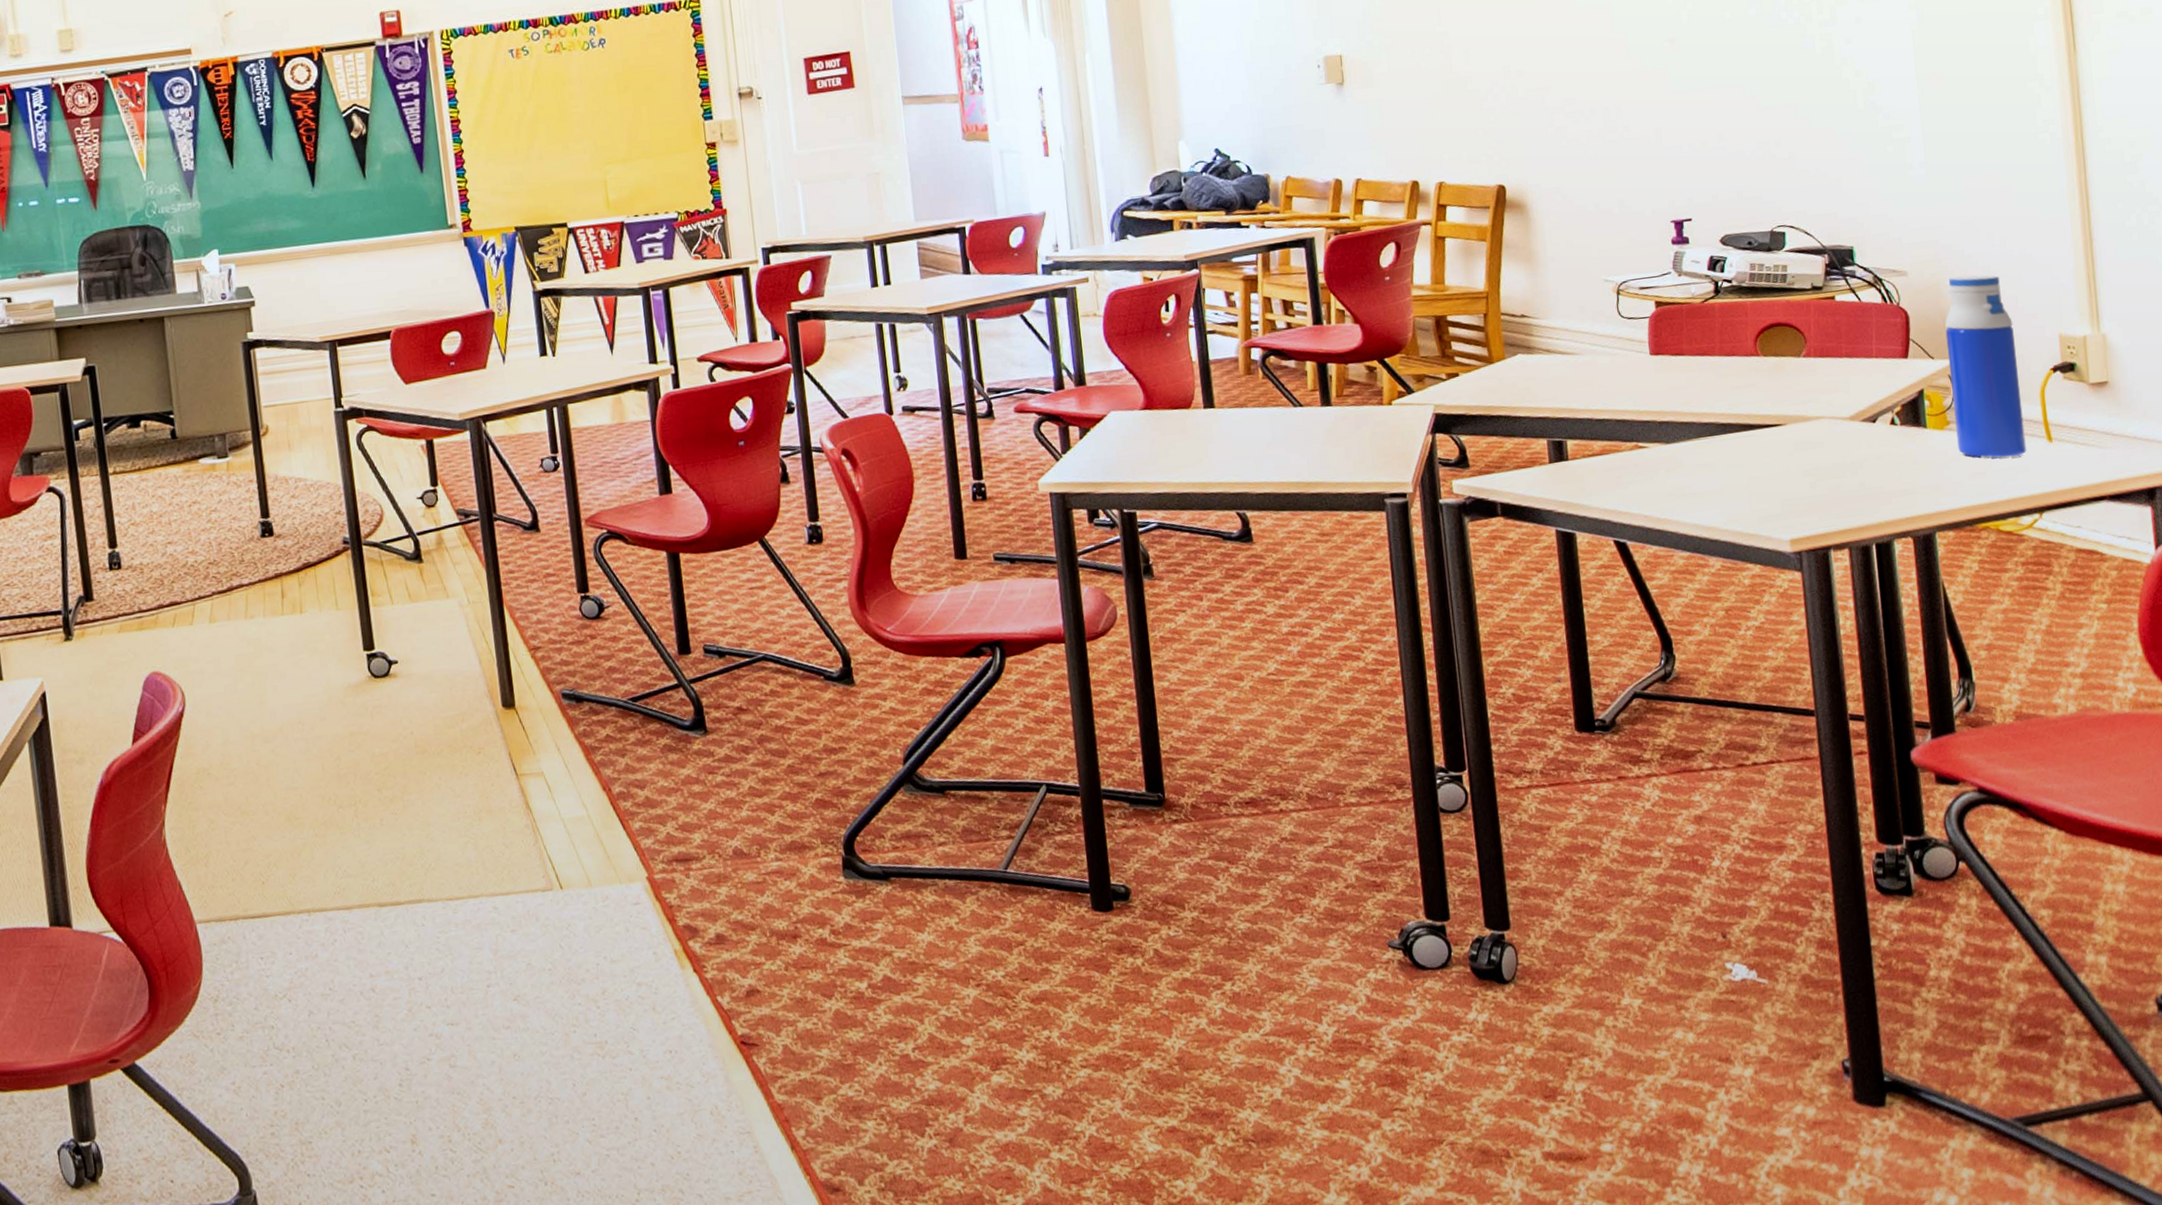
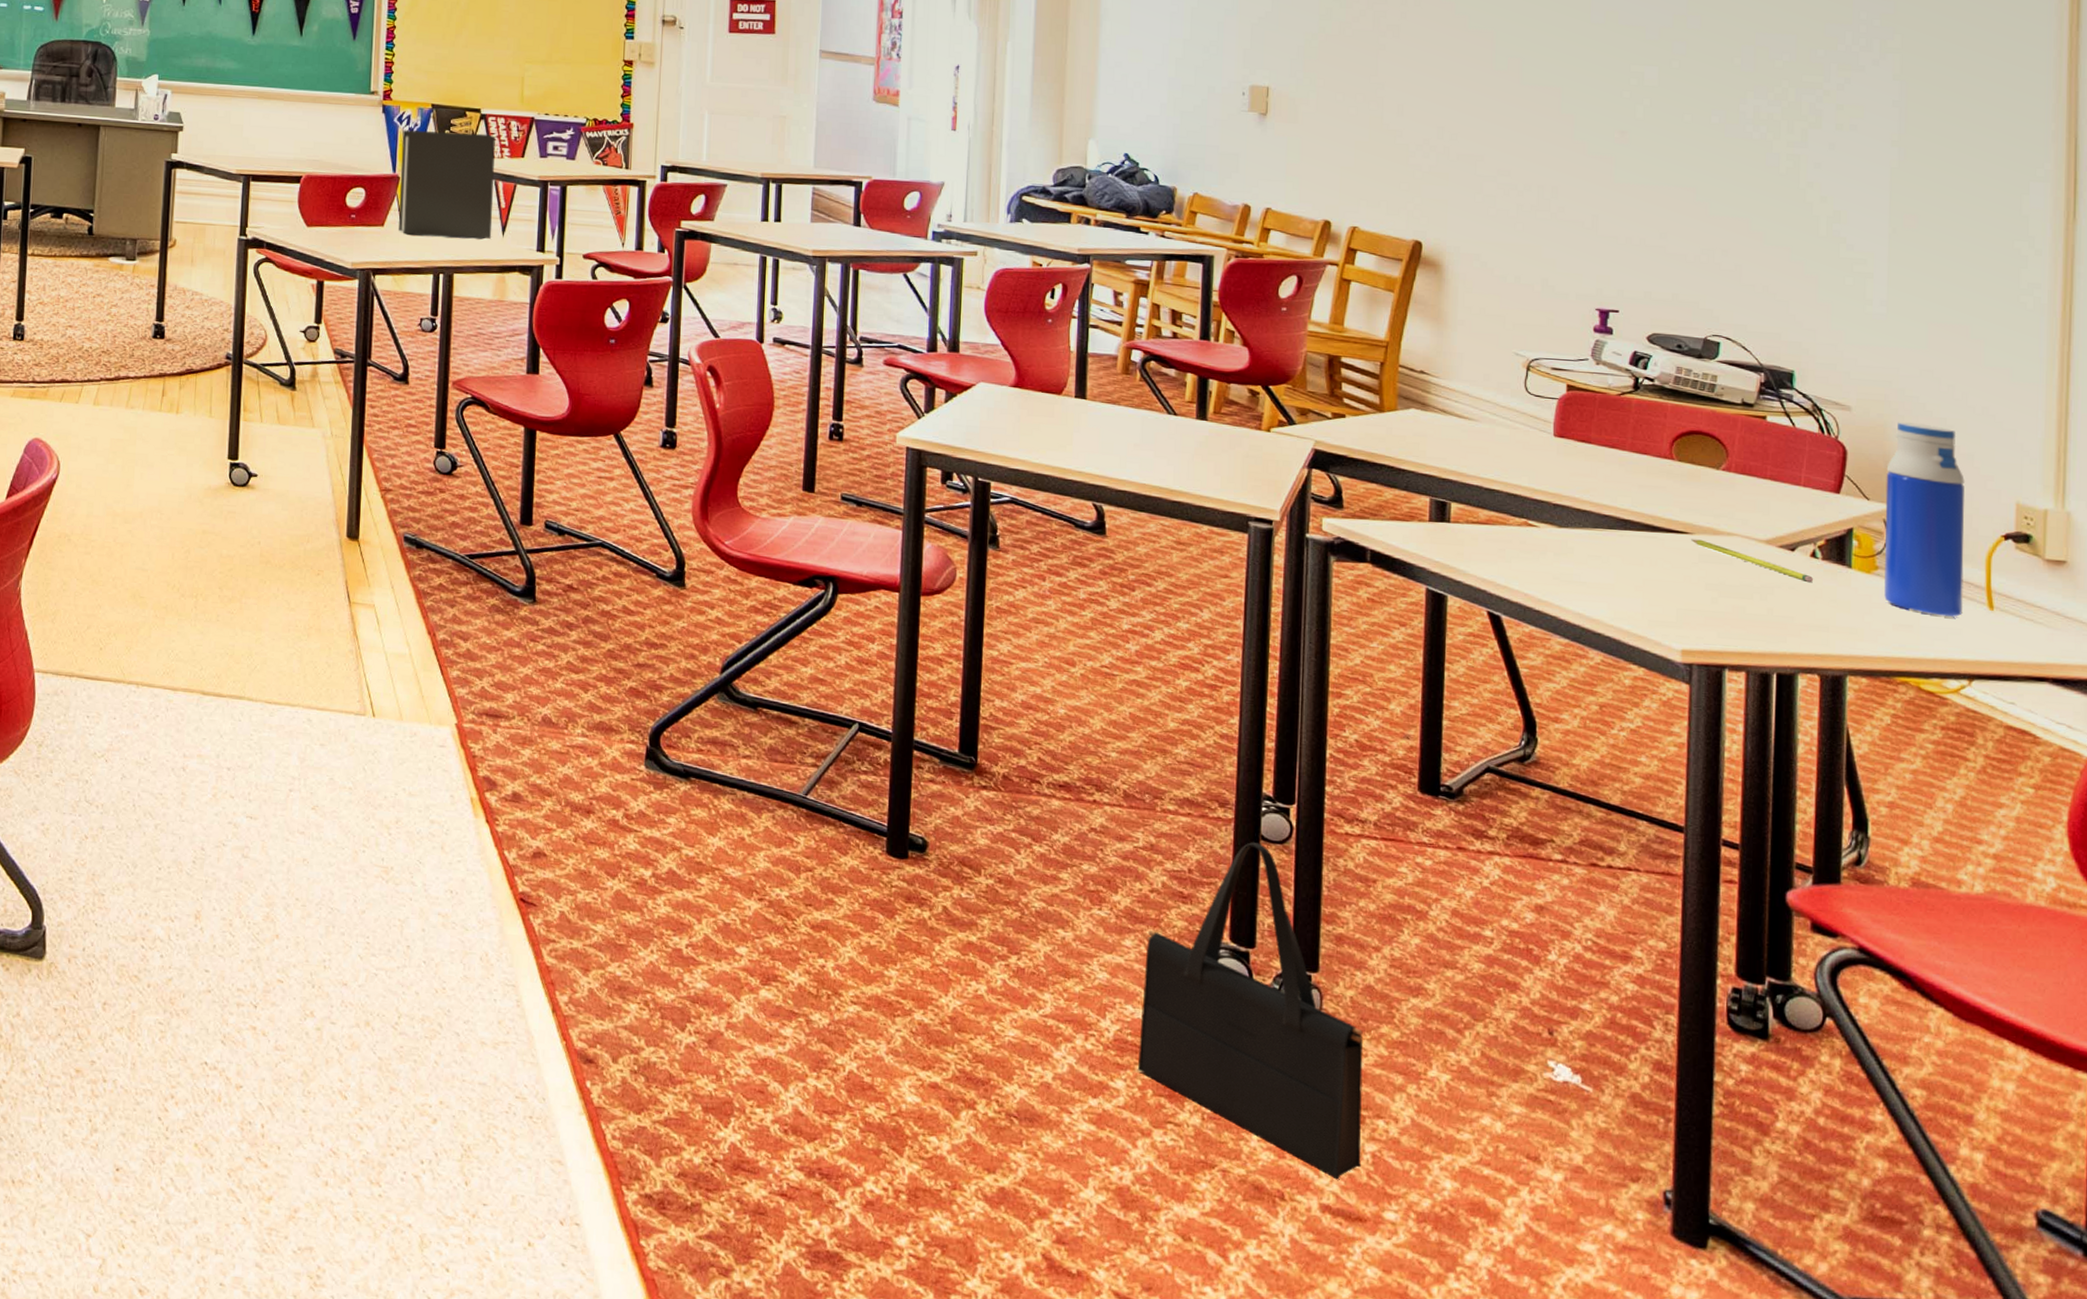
binder: none [489,248,601,373] -> present [399,130,496,239]
tote bag: none [1349,816,1574,1125] -> present [1137,842,1364,1179]
pencil: none [1785,428,1895,450] -> present [1691,539,1813,583]

